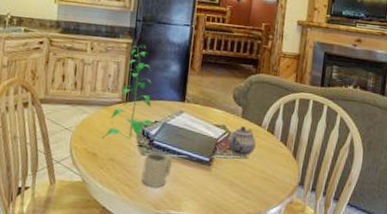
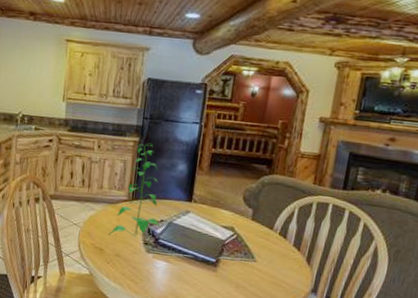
cup: present [142,152,173,188] -> none [147,250,178,285]
teapot: present [228,126,256,157] -> none [235,229,267,260]

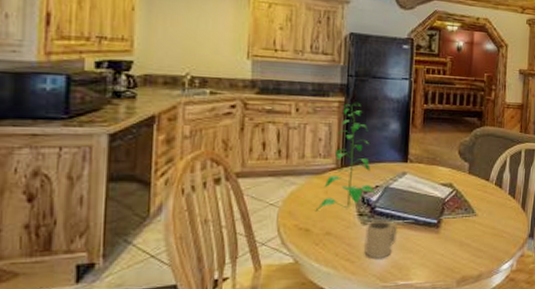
cup: none [147,250,178,285] -> present [364,221,398,260]

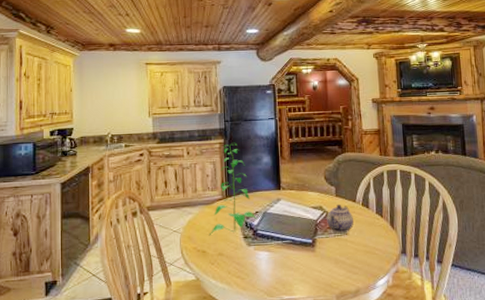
cup: present [364,221,398,260] -> none [251,242,279,276]
teapot: none [456,183,485,215] -> present [327,205,354,234]

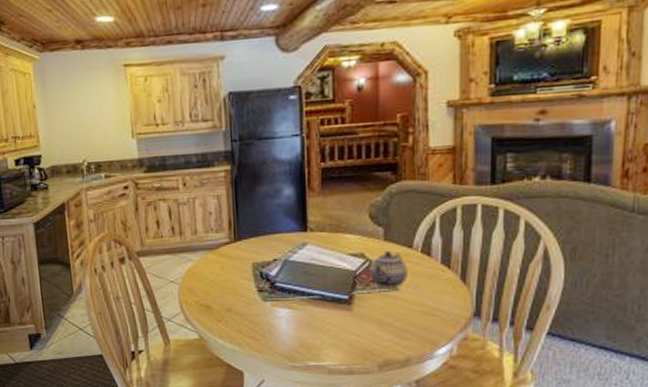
plant: present [209,142,258,235] -> none [213,169,276,287]

